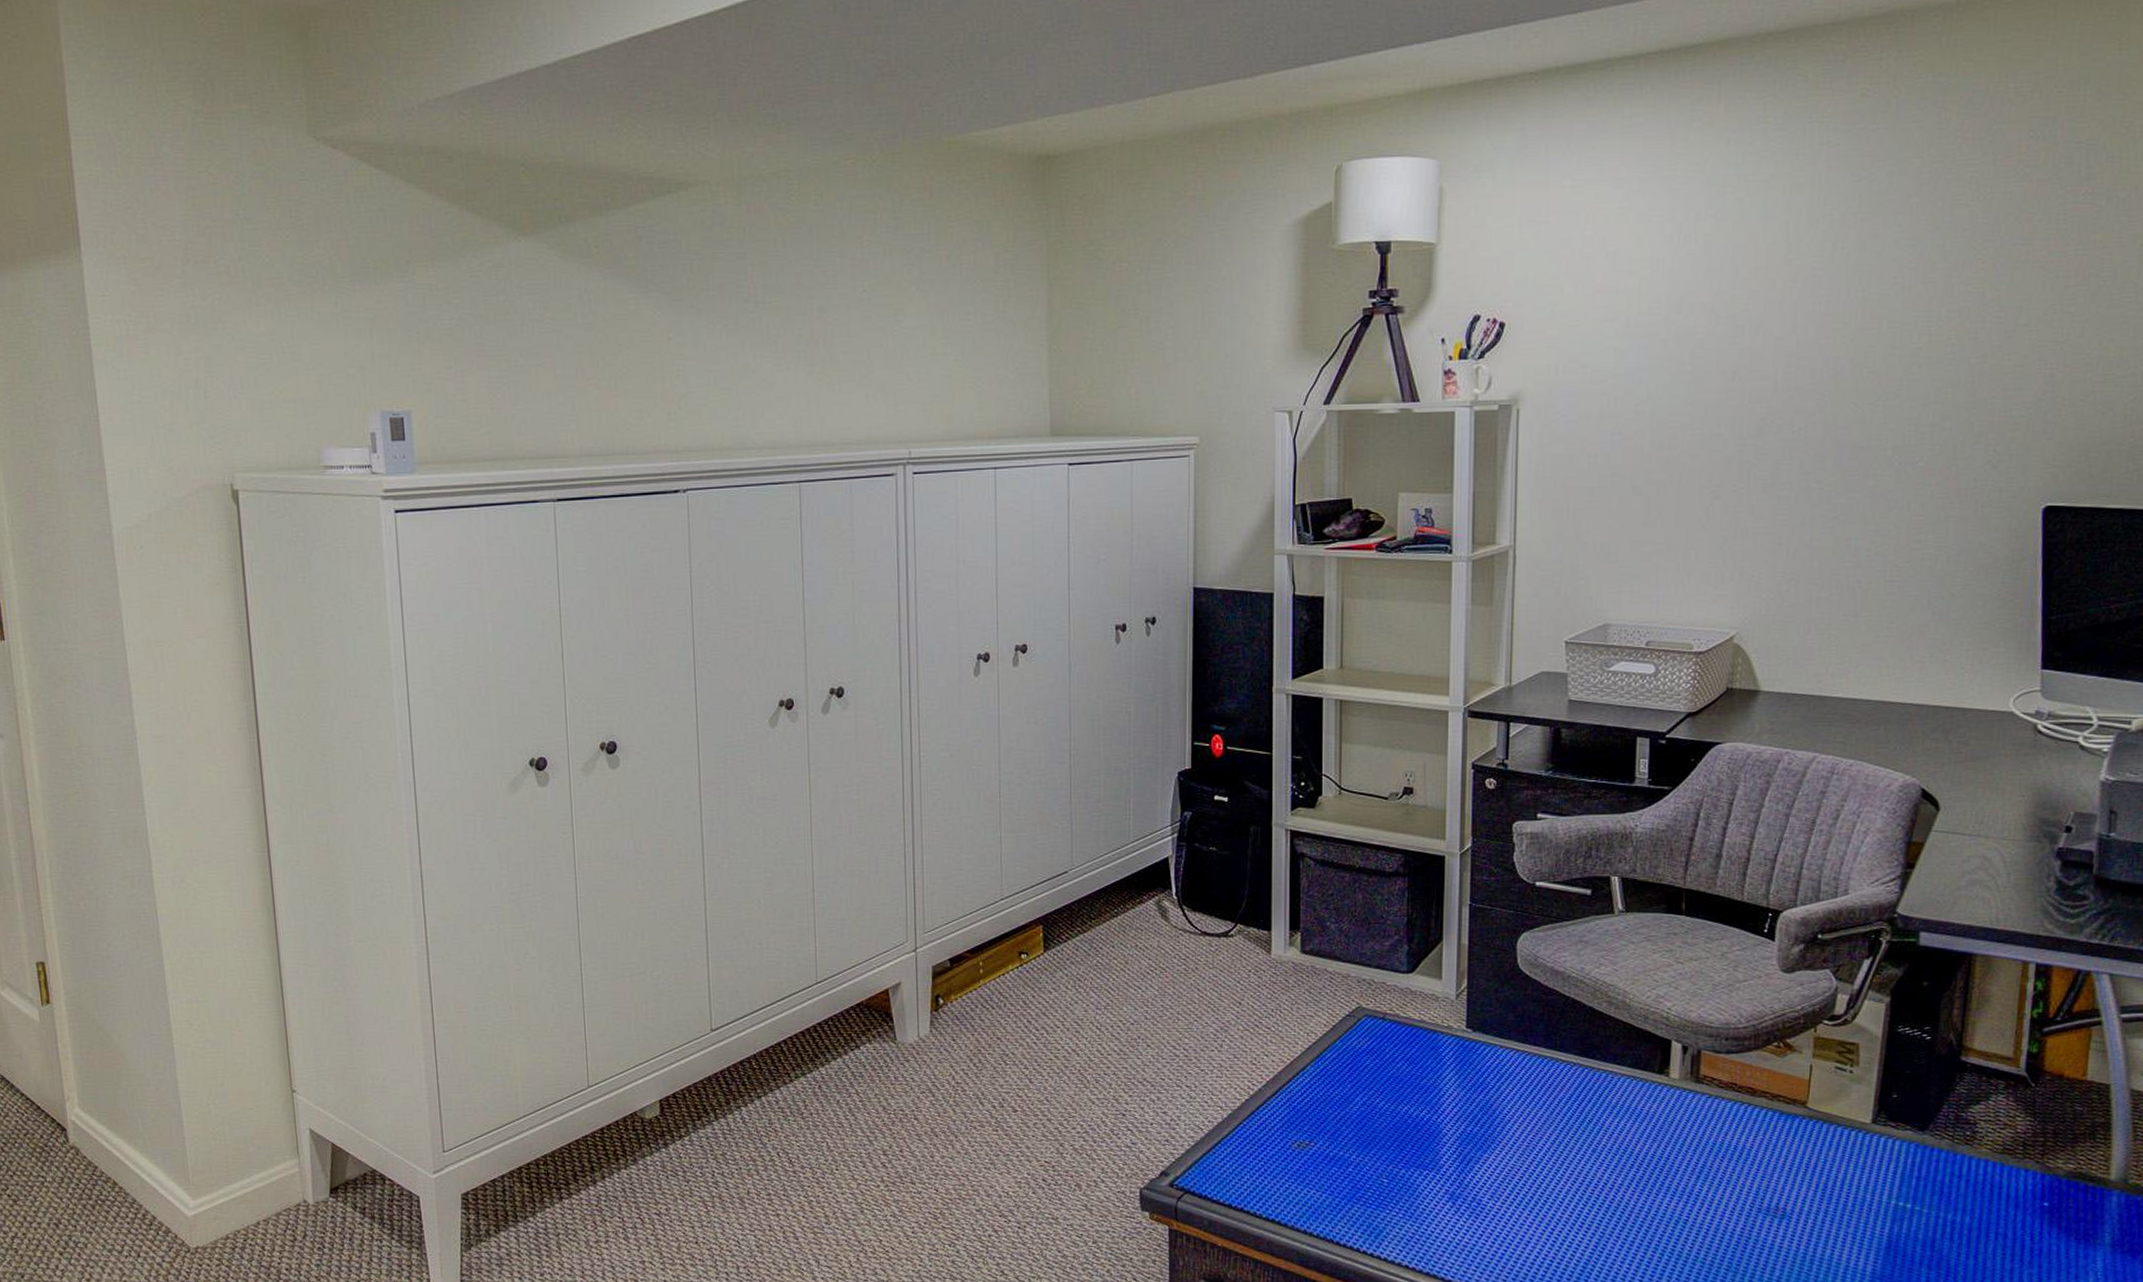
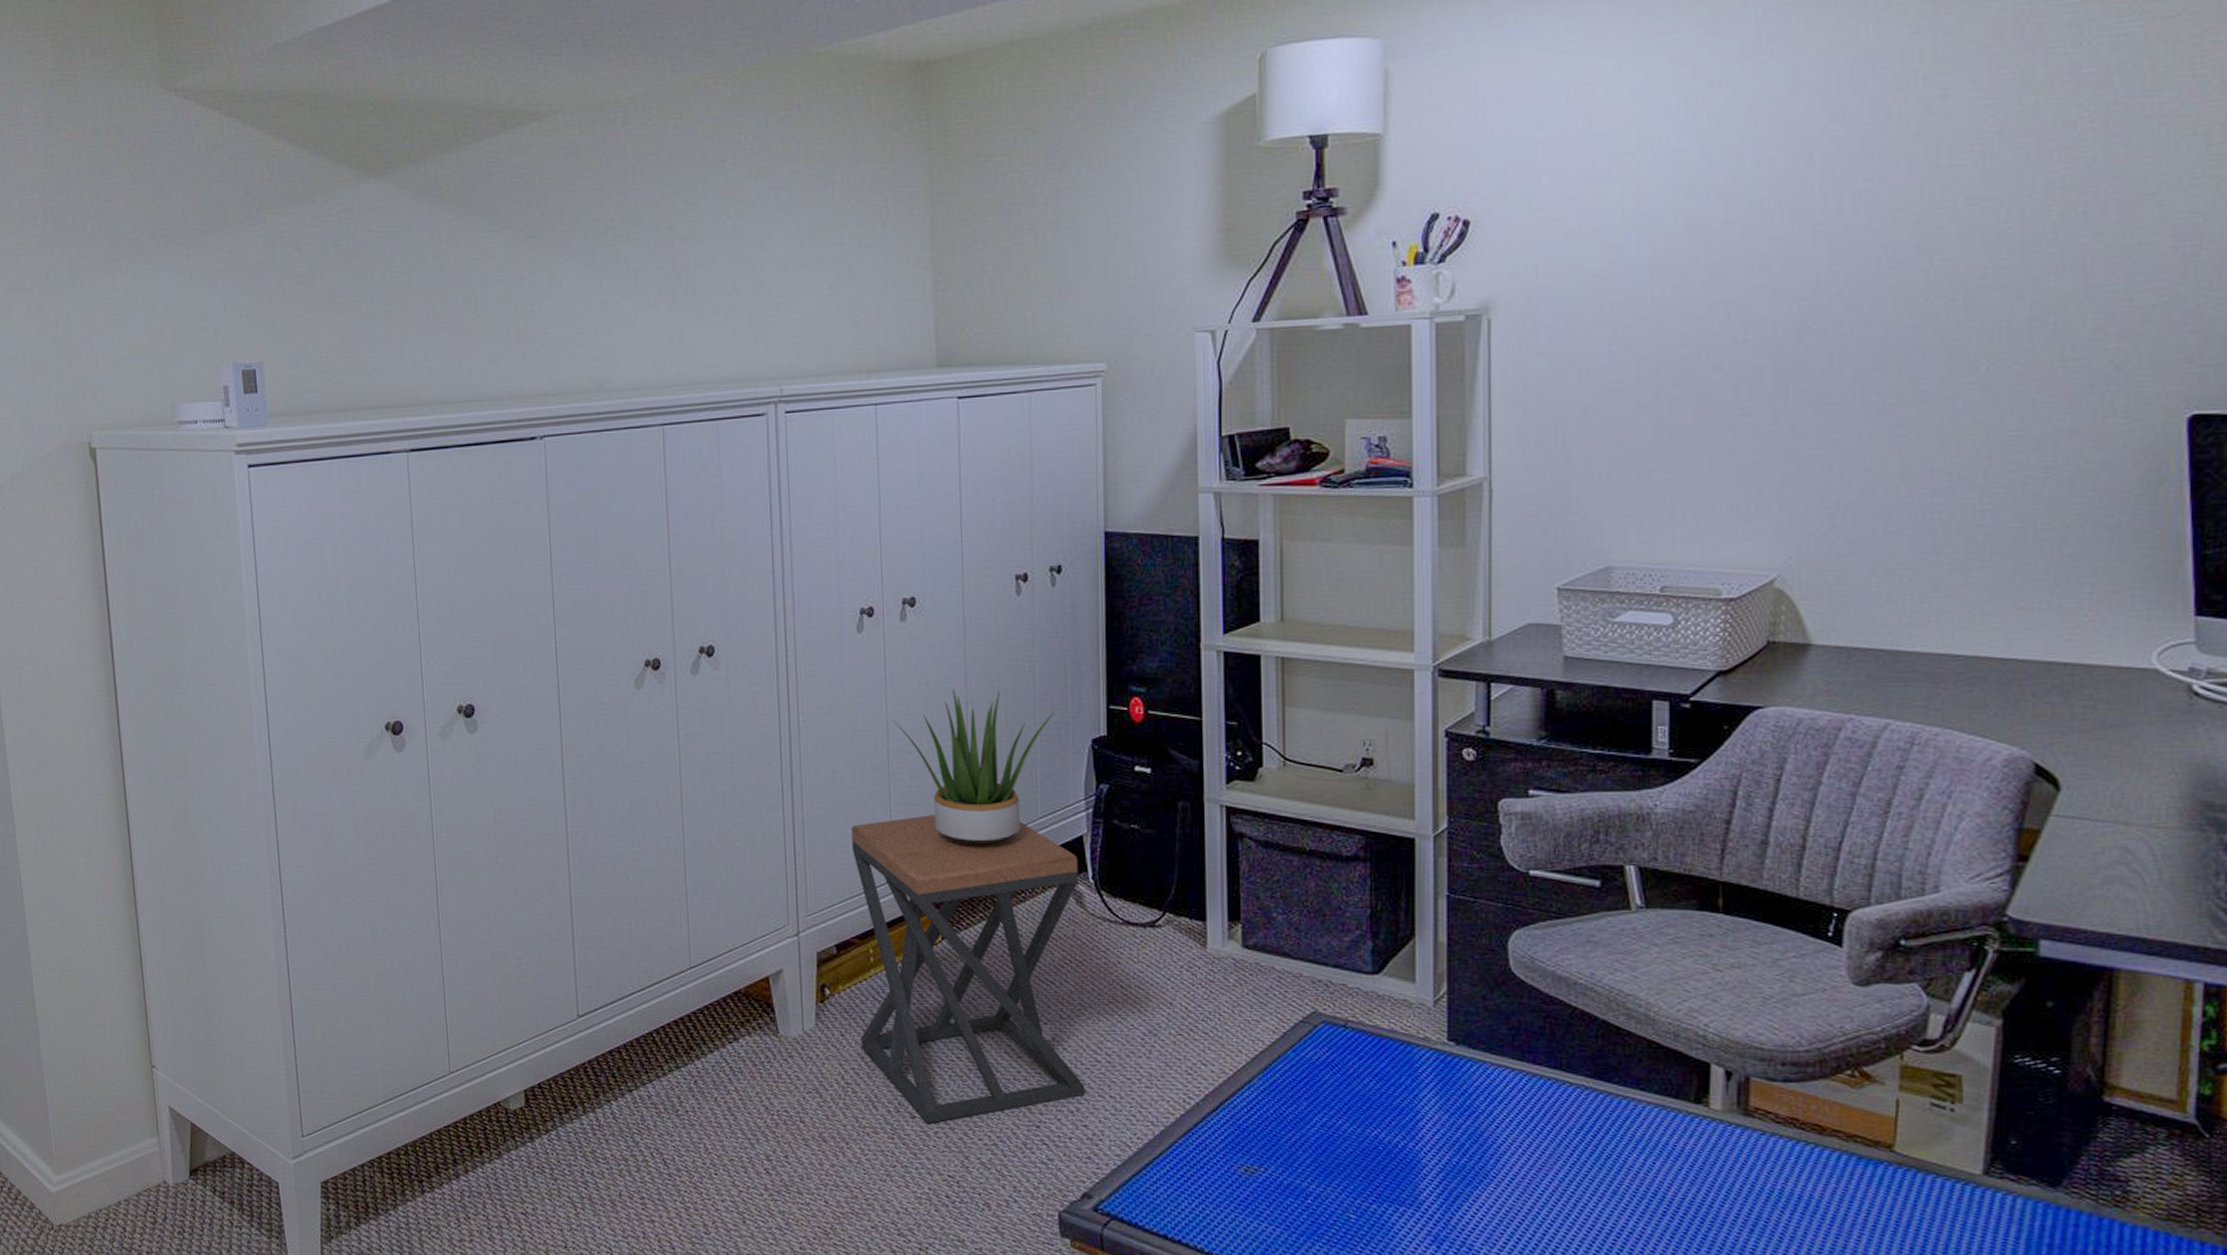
stool: none [966,840,1165,1116] -> present [851,815,1085,1124]
potted plant: none [1004,727,1146,867] -> present [892,689,1054,845]

